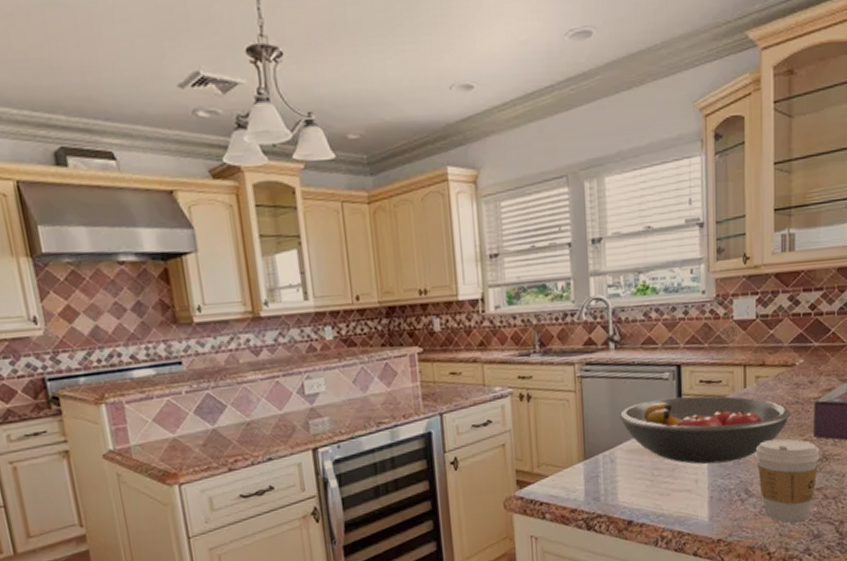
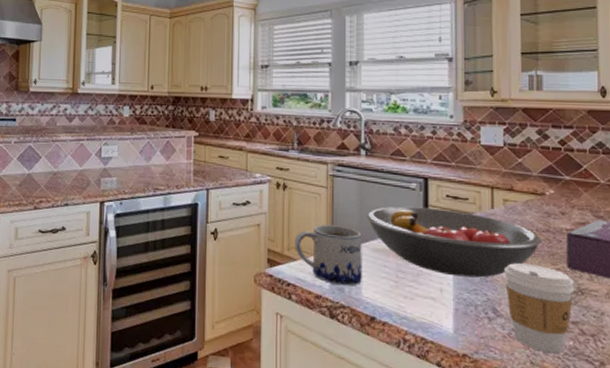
mug: none [544,431,617,495] -> present [295,225,362,286]

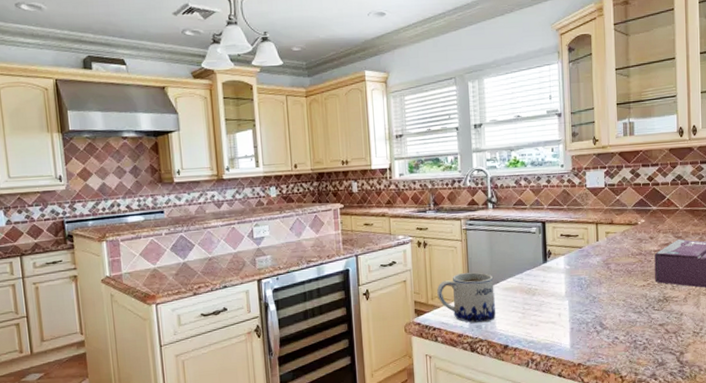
fruit bowl: present [366,206,543,278] -> none [496,246,637,302]
coffee cup: present [503,263,575,354] -> none [607,283,661,352]

